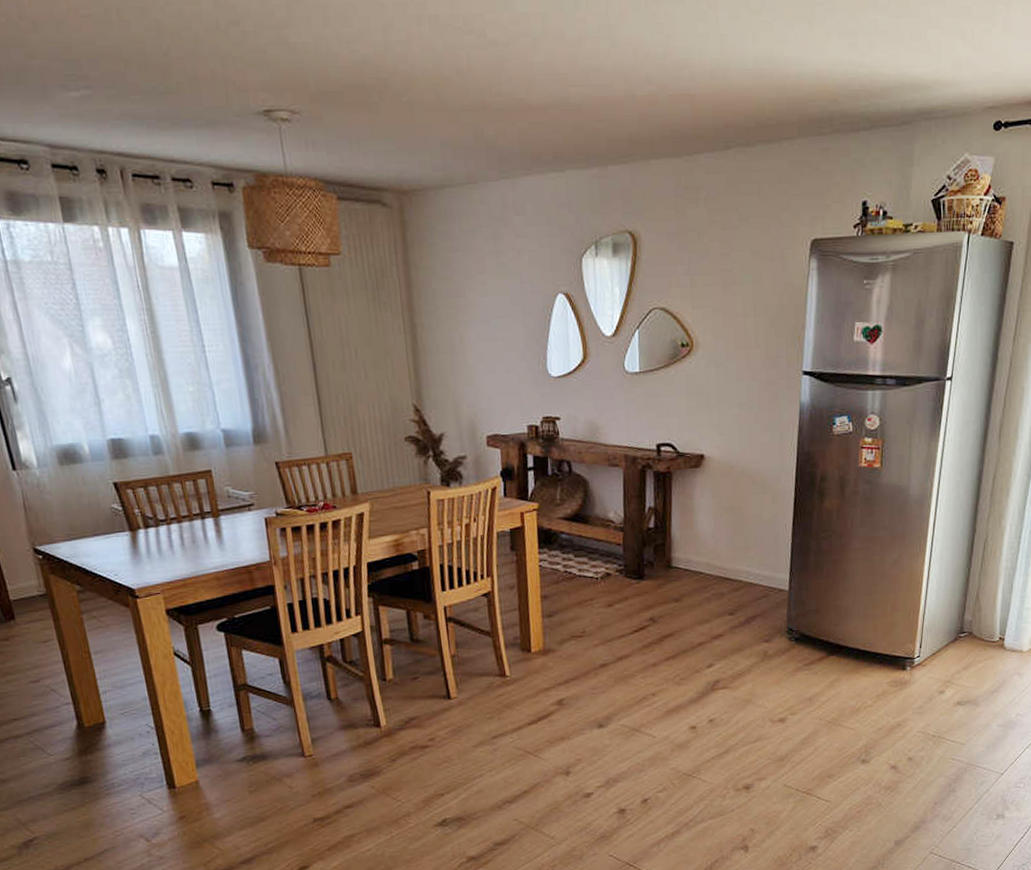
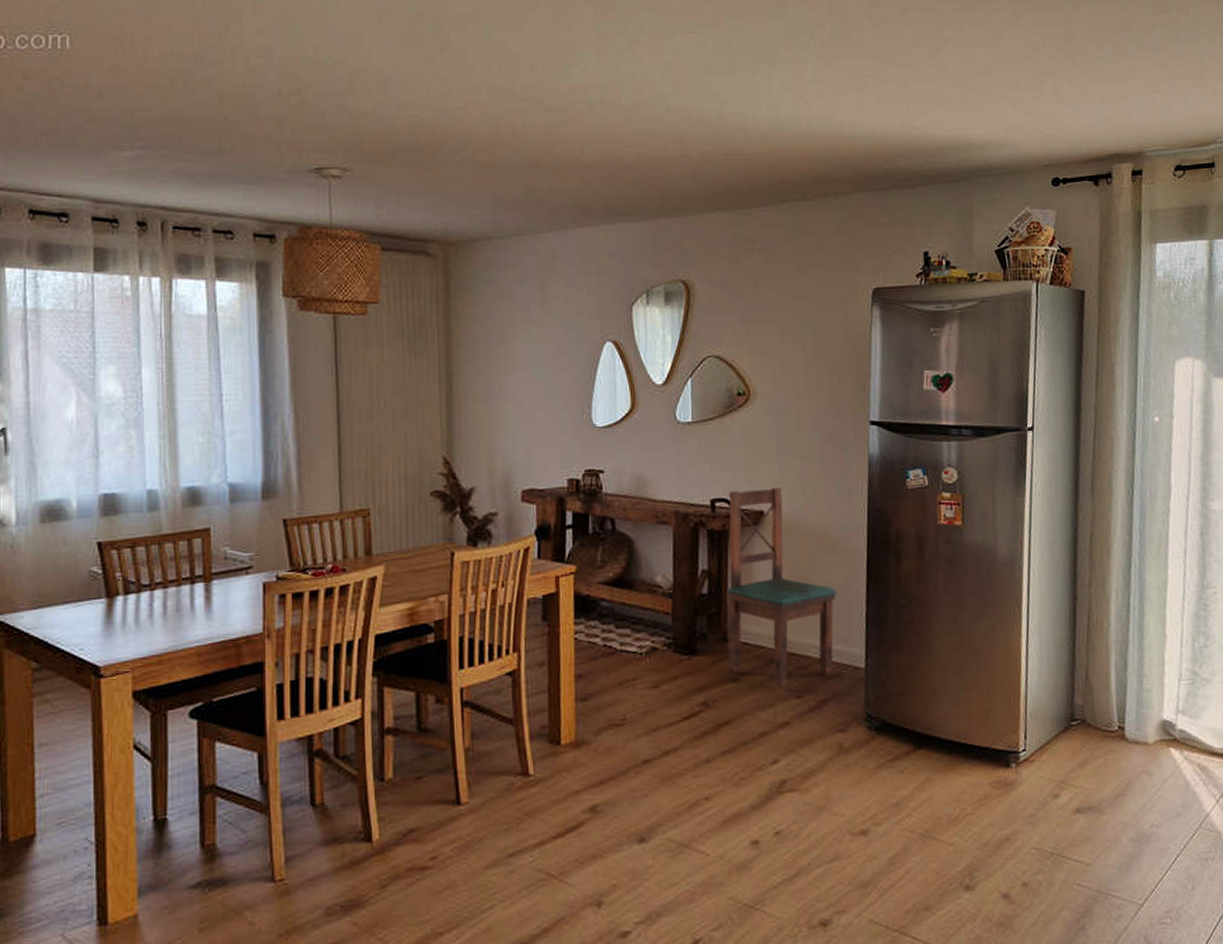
dining chair: none [670,433,767,607] -> present [726,487,837,688]

